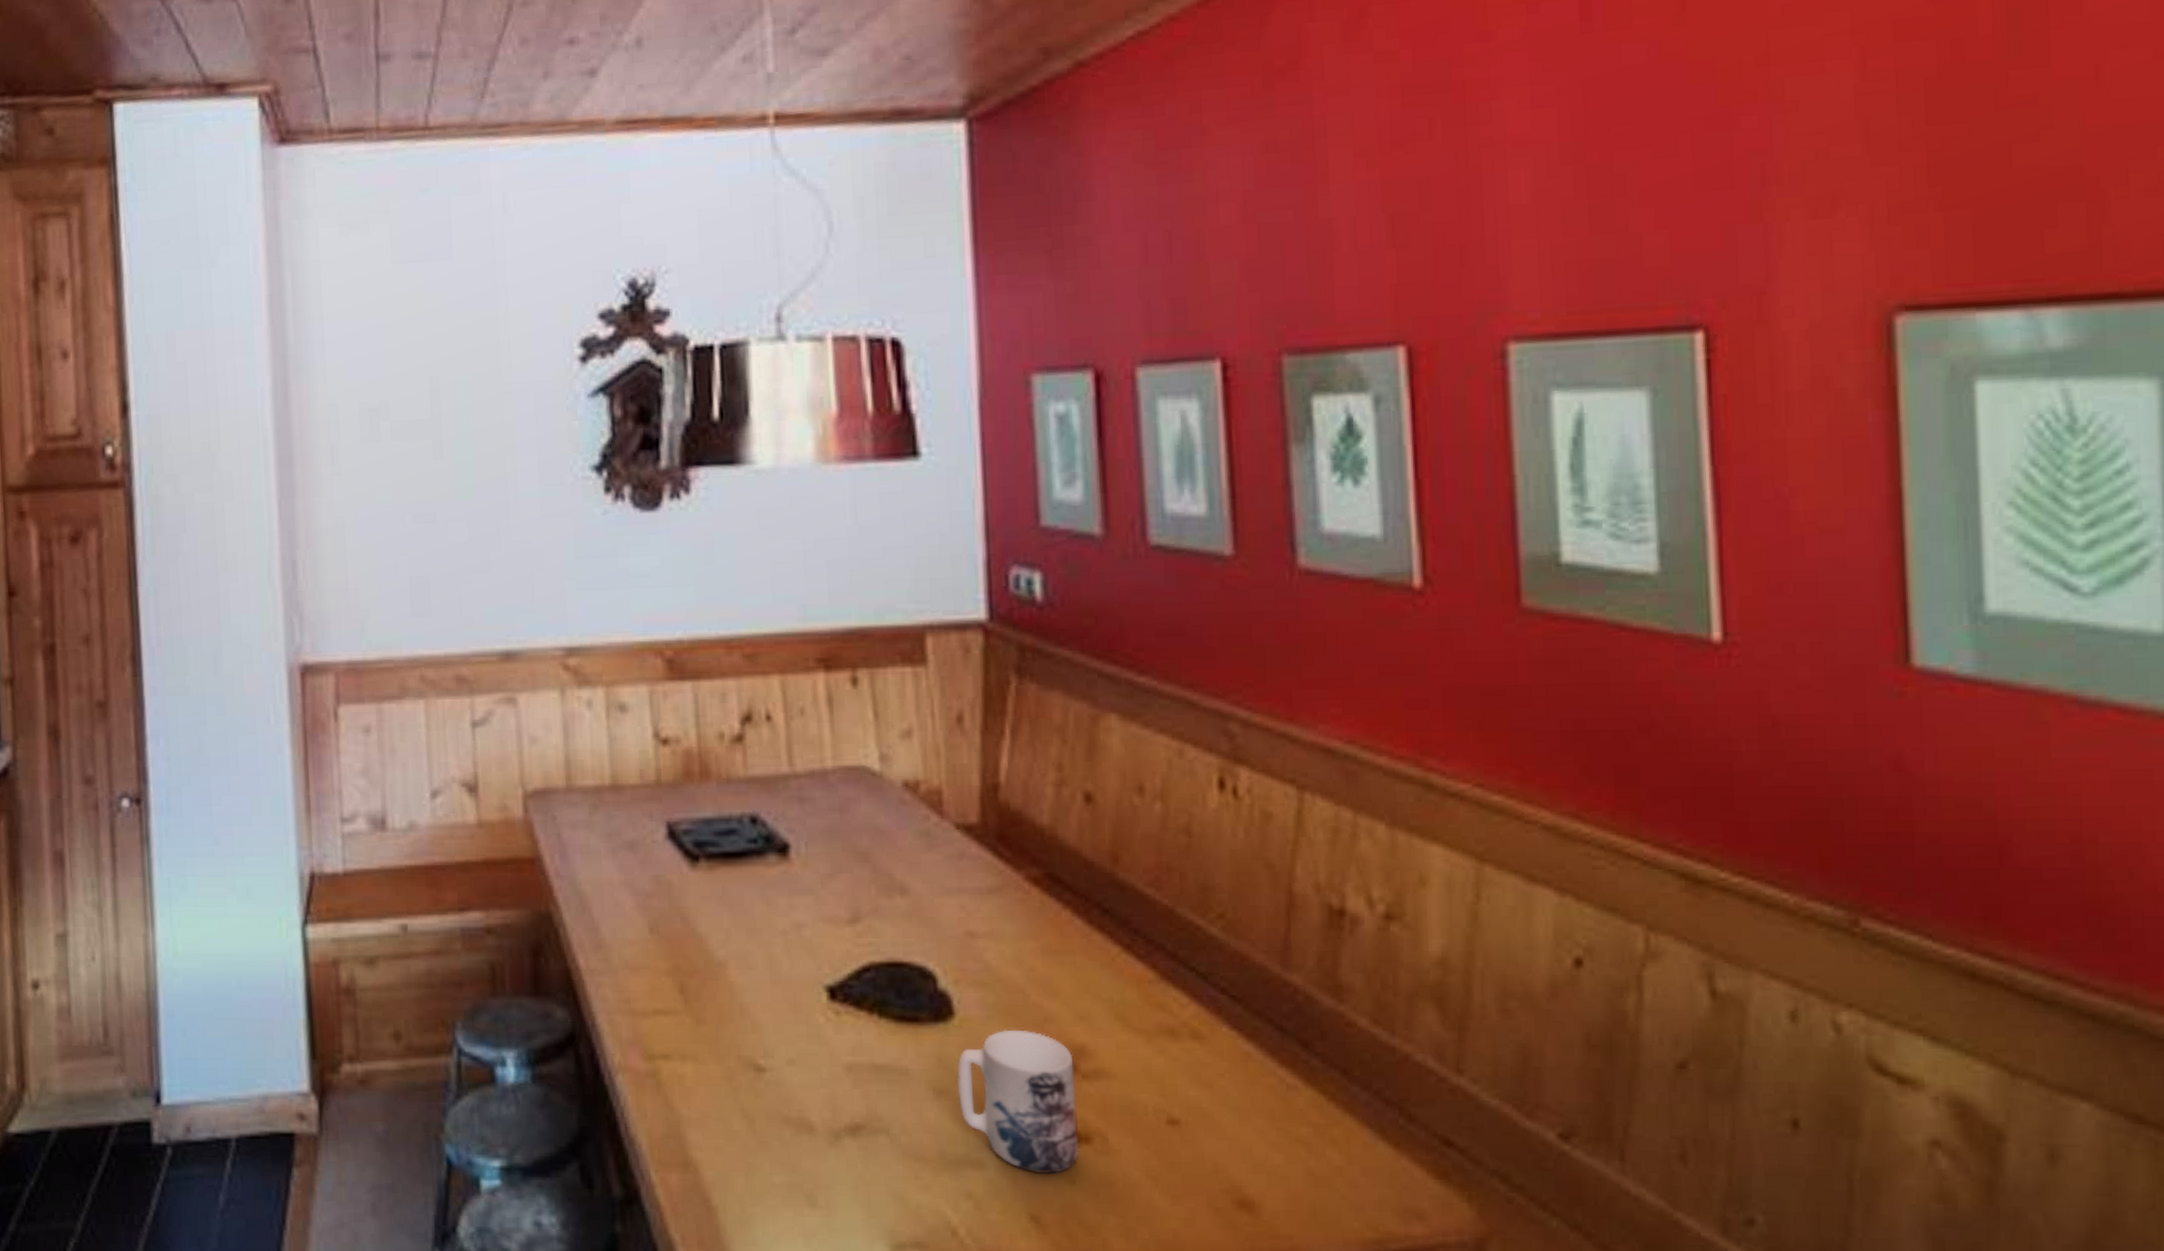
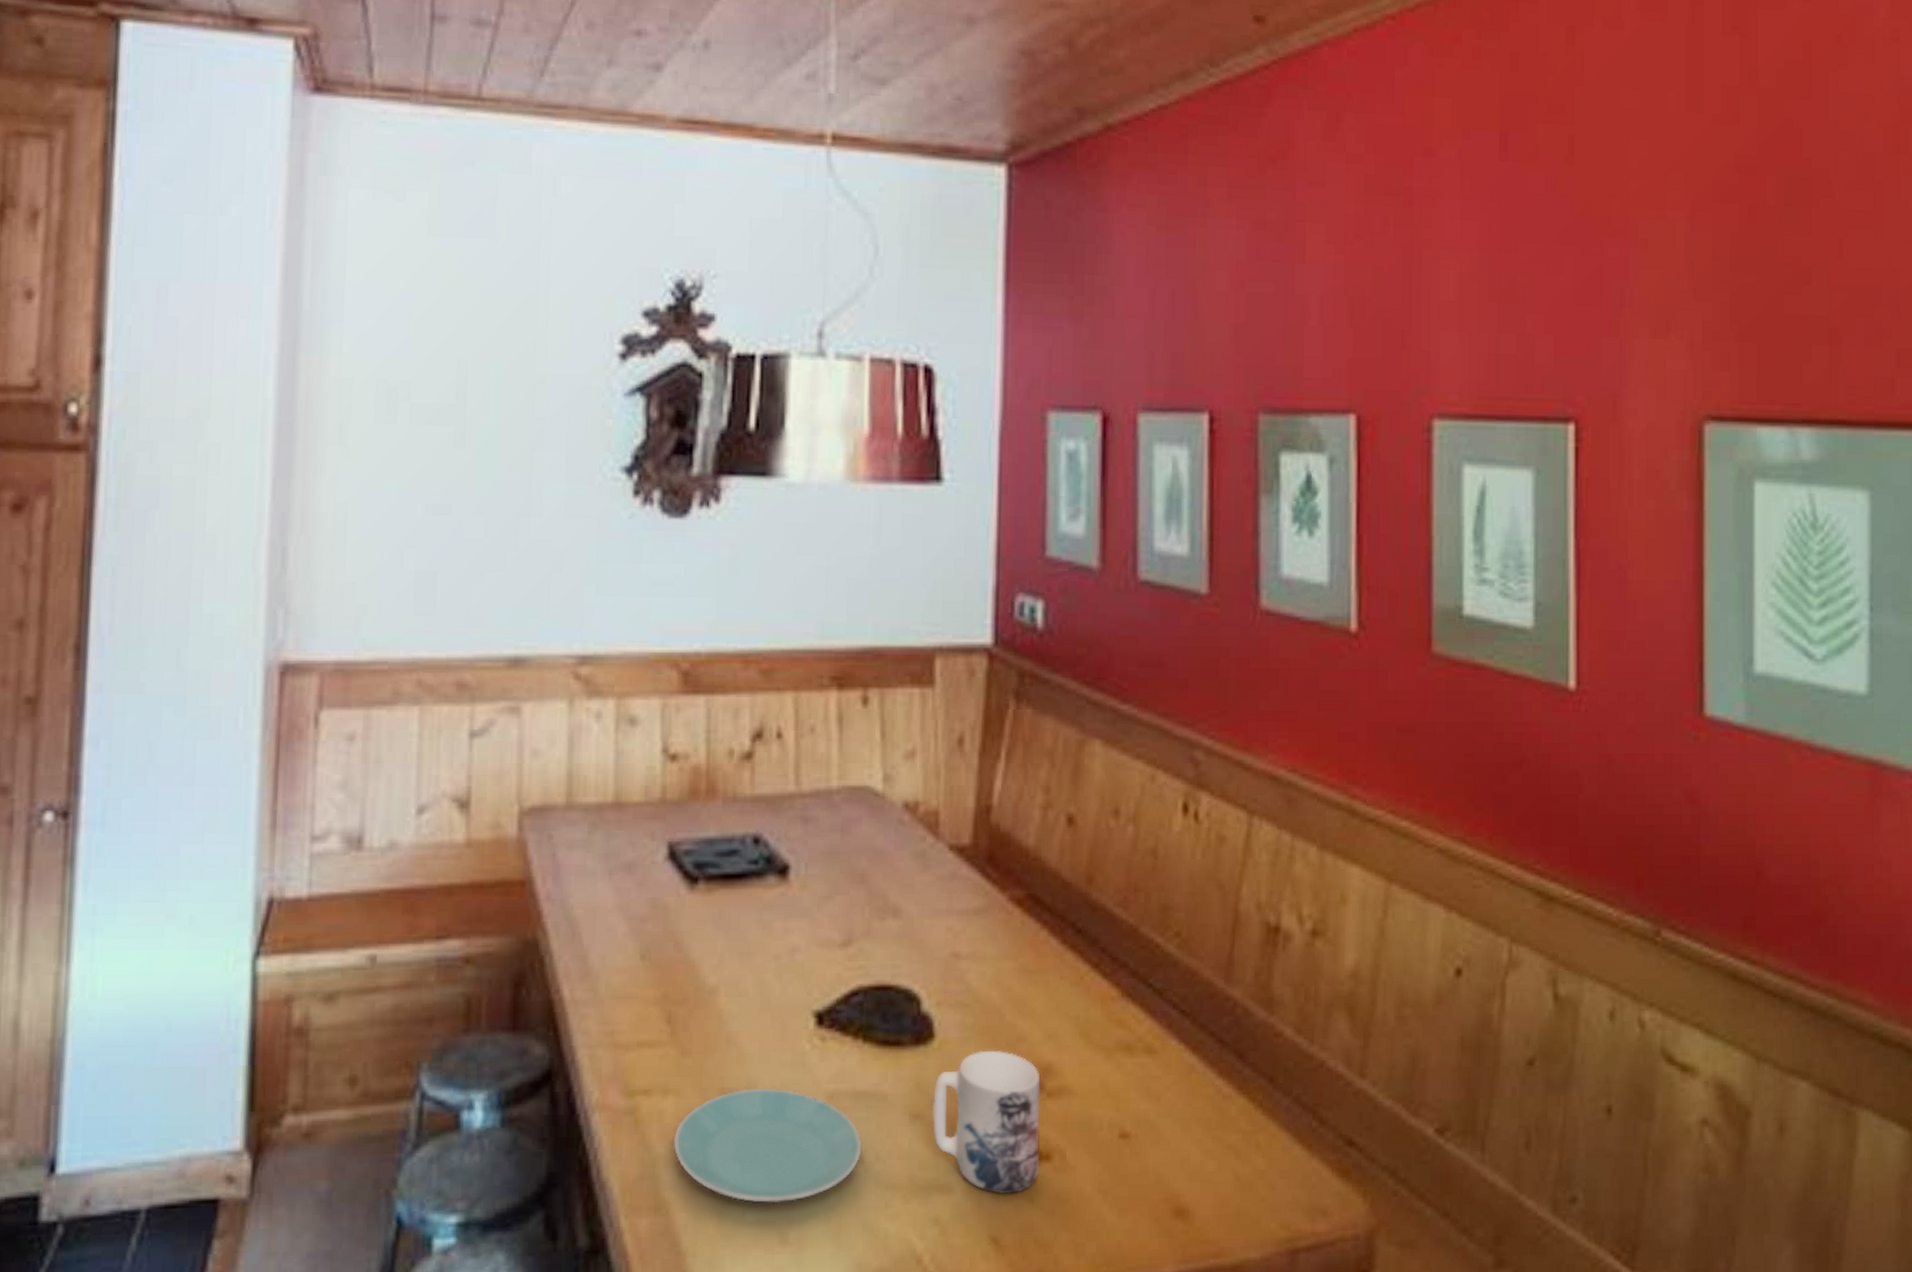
plate: none [695,1058,886,1168] -> present [673,1088,862,1204]

